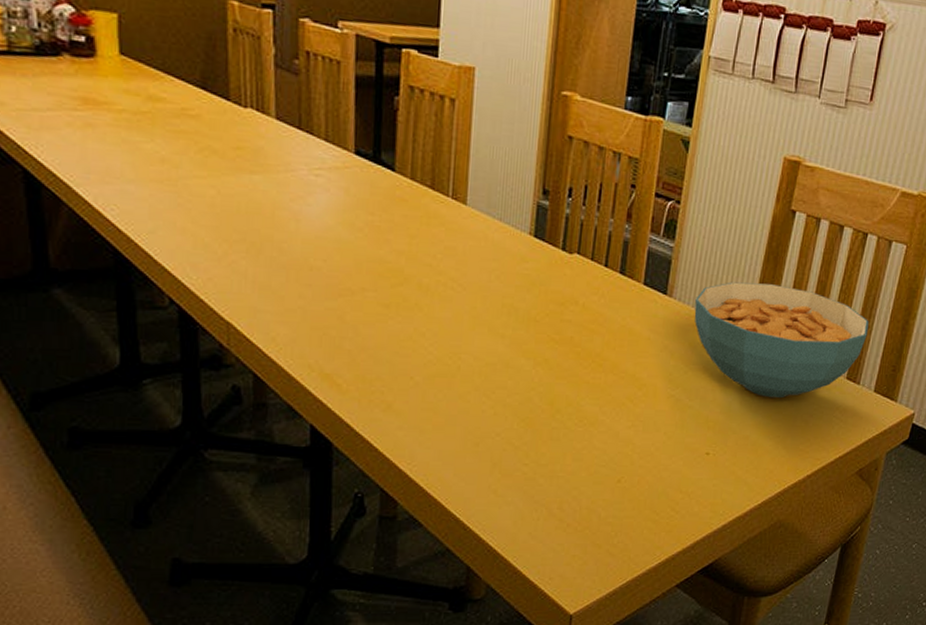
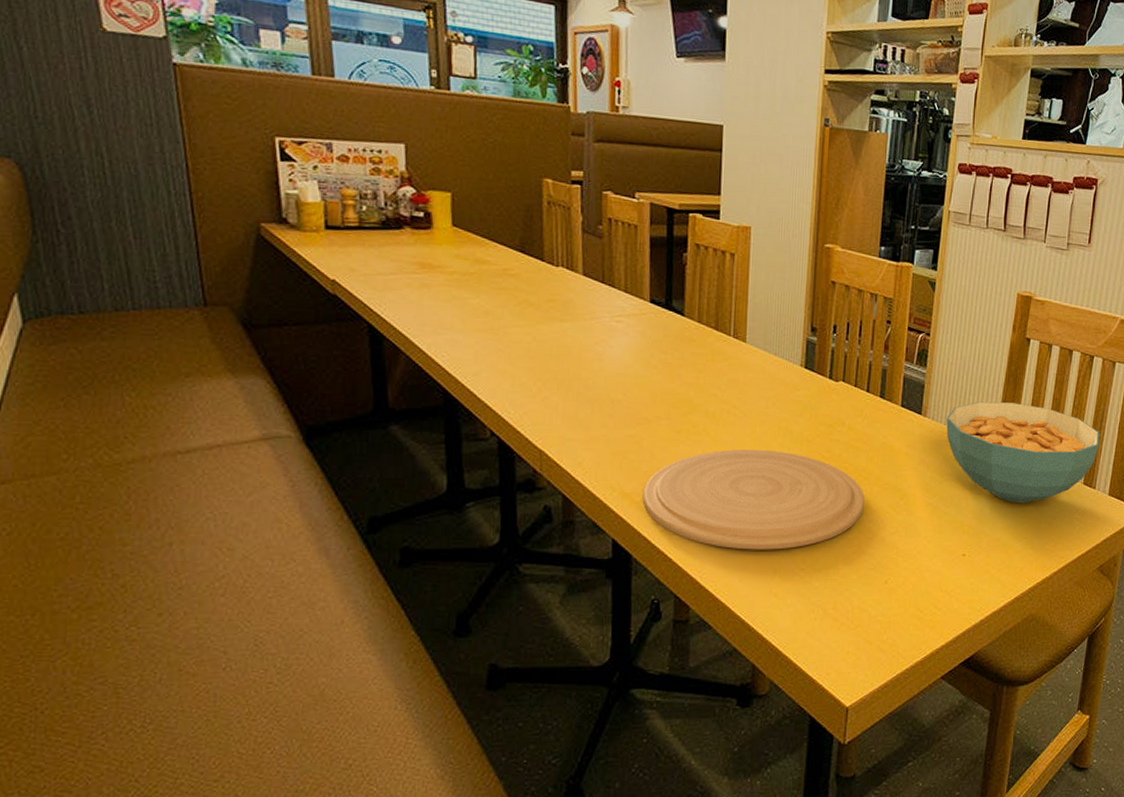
plate: none [345,328,598,442] -> present [642,449,865,550]

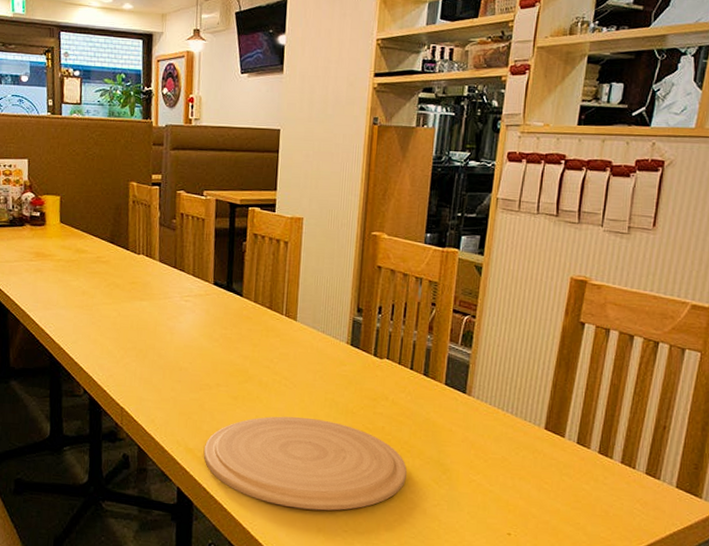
cereal bowl: present [946,401,1100,504] -> none [492,383,666,488]

